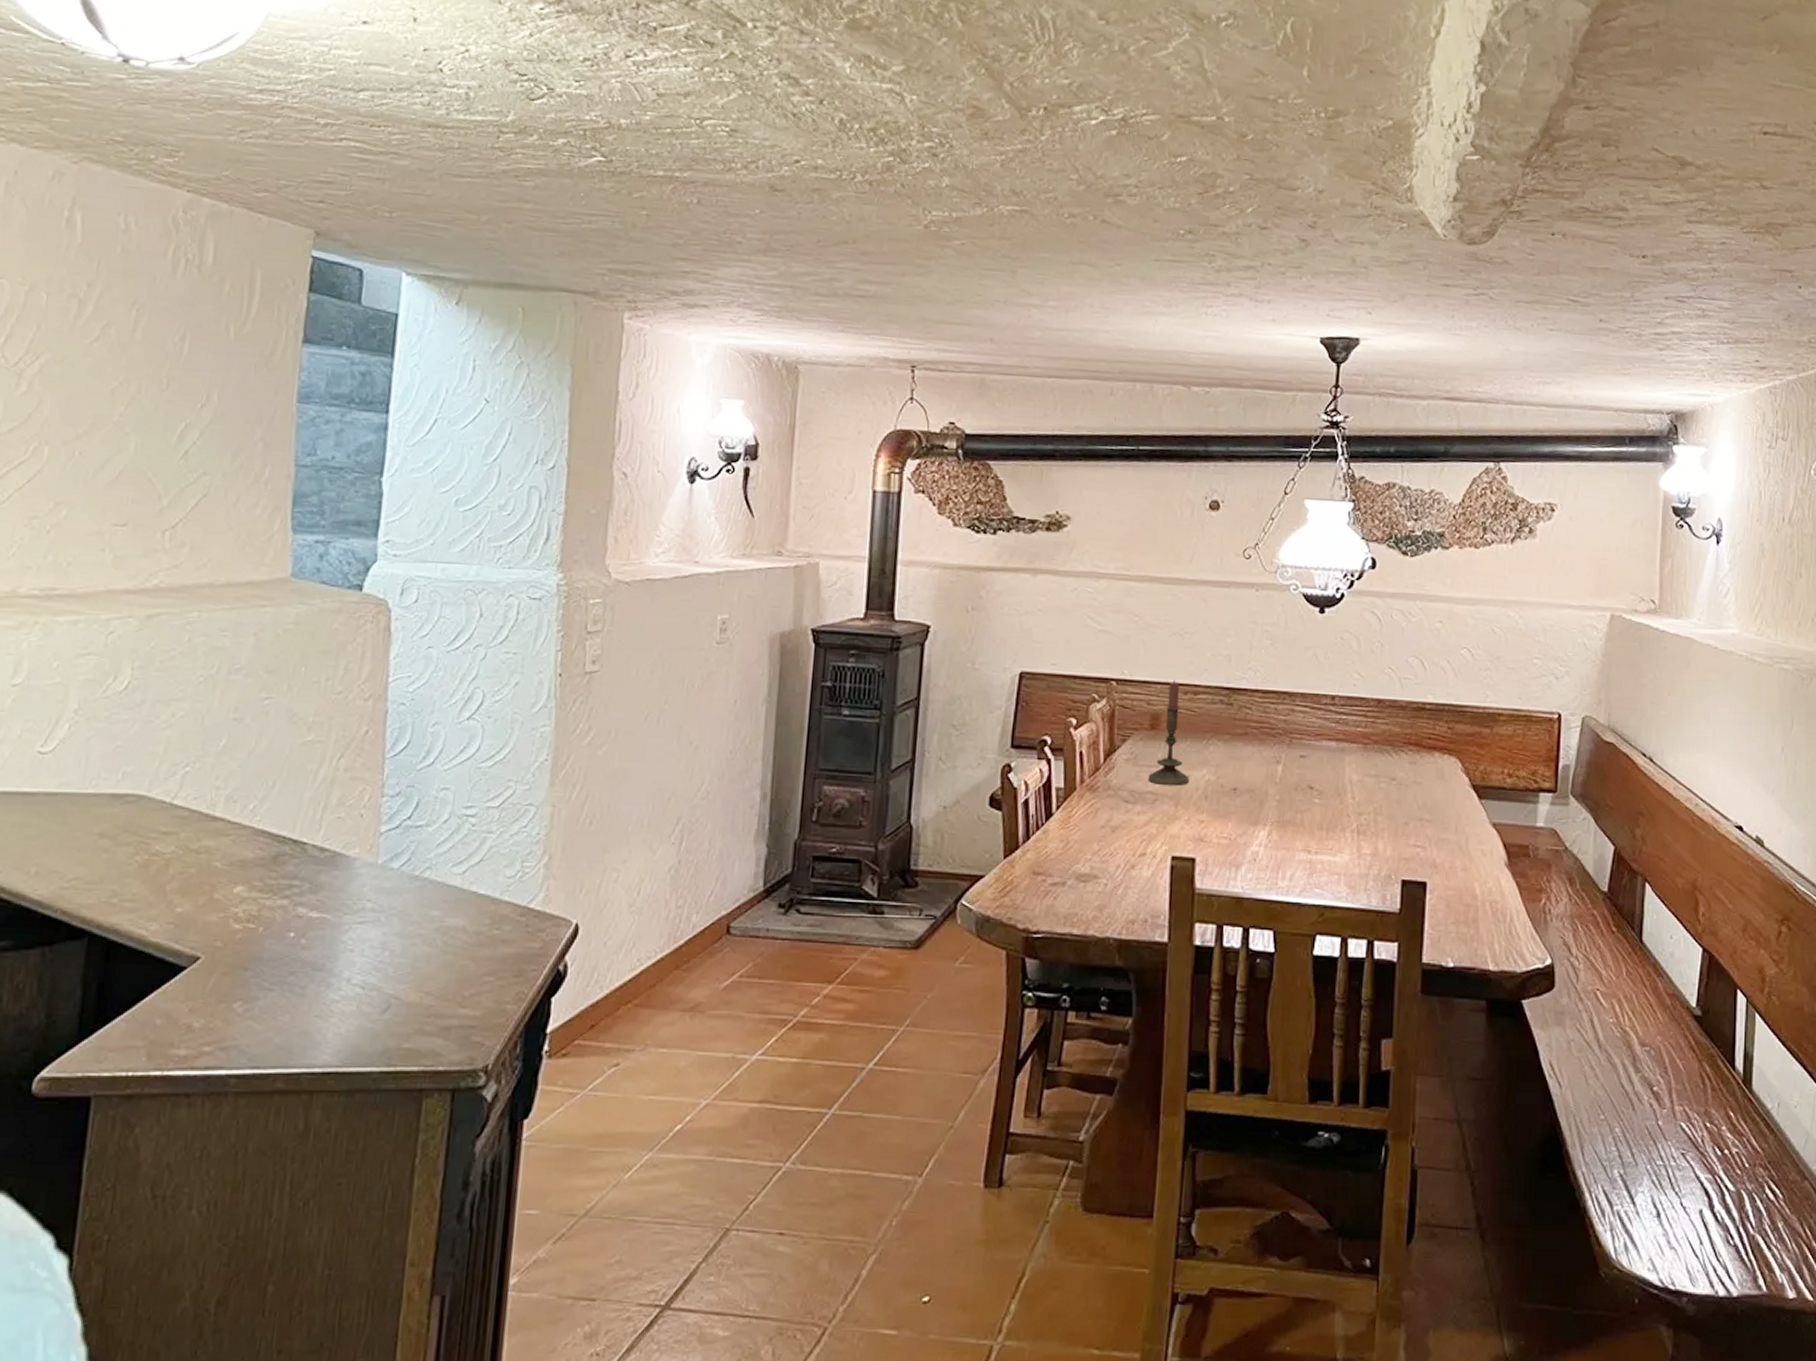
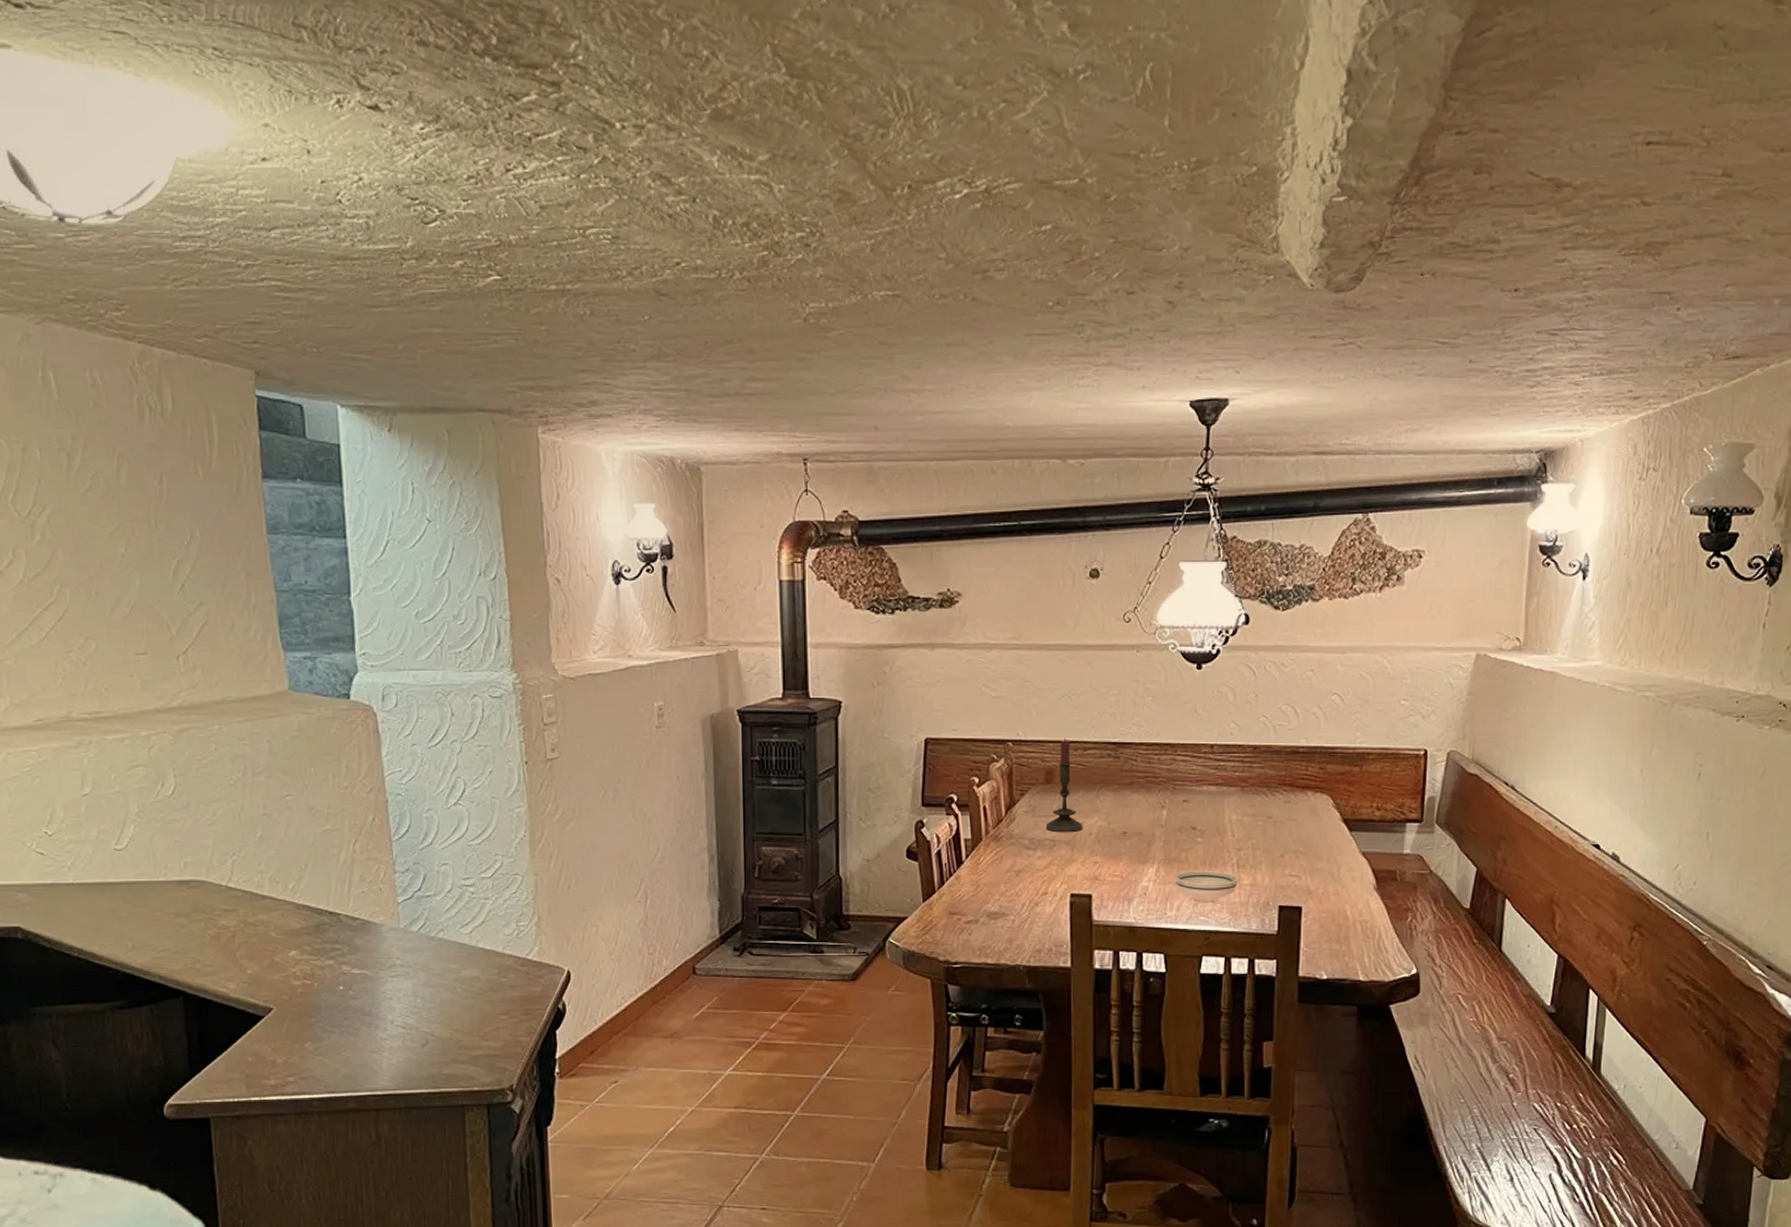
bowl: none [1288,834,1357,872] -> present [1175,870,1238,902]

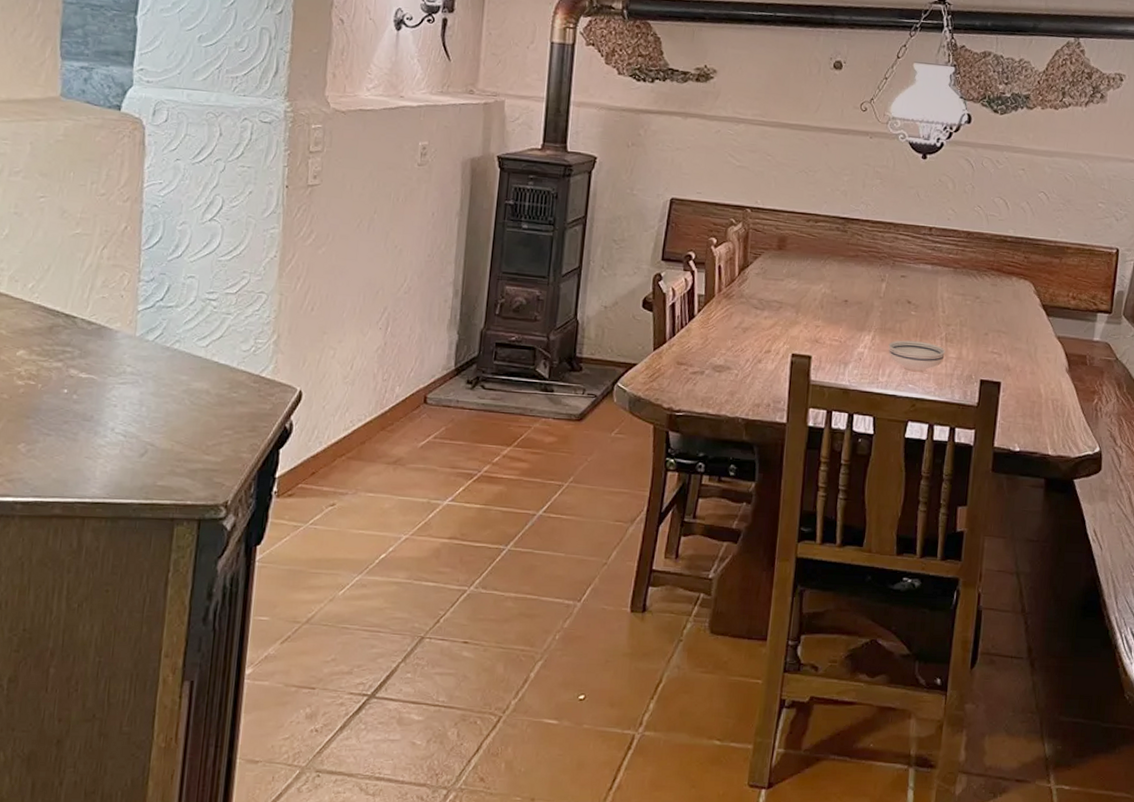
candle: present [1045,737,1083,833] -> none [774,209,809,297]

